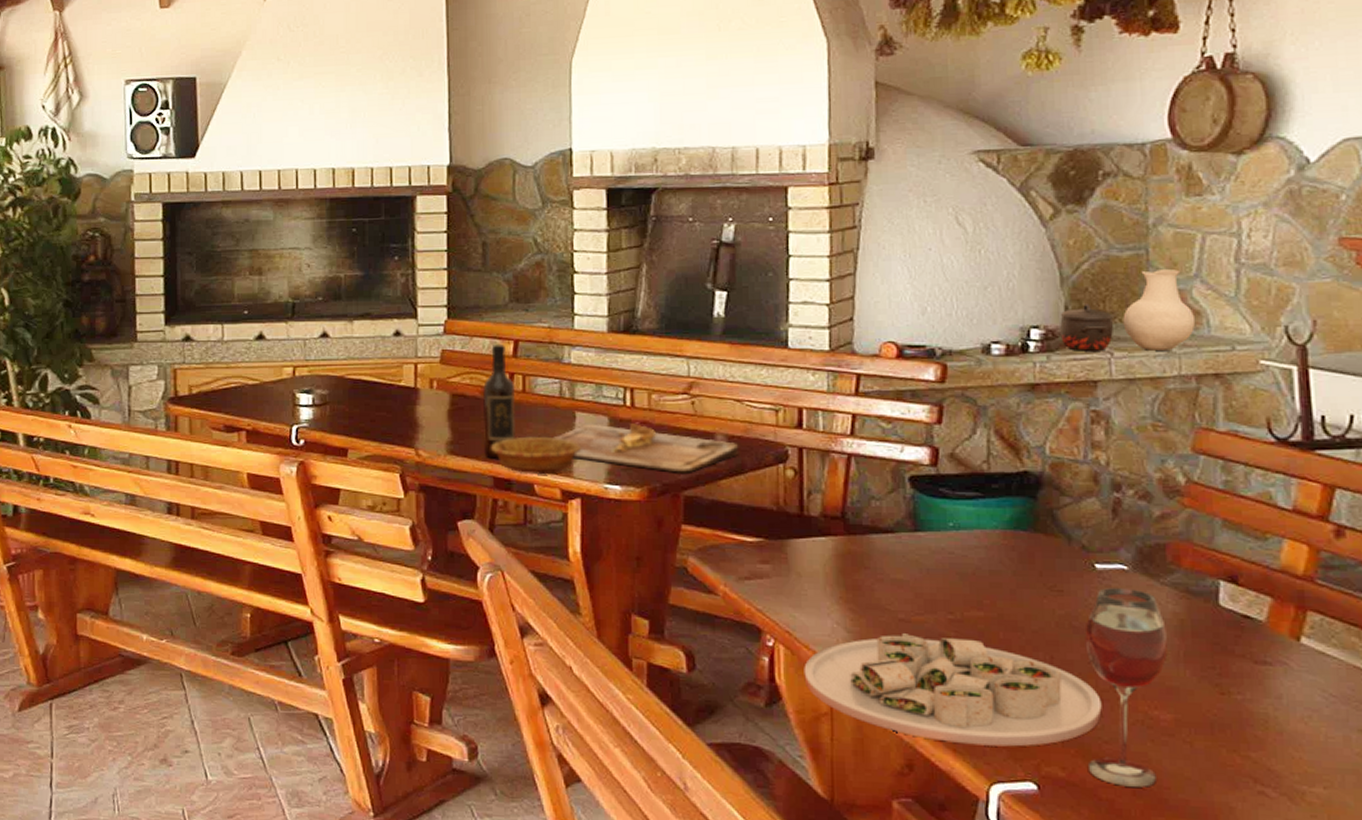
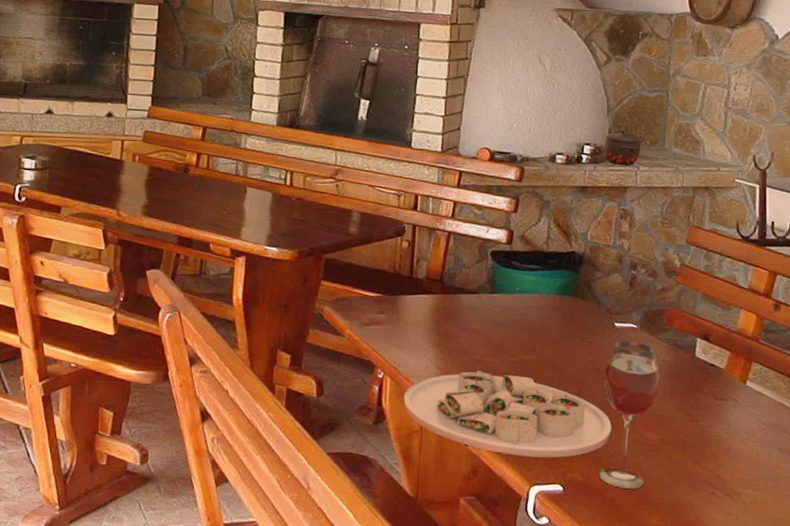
wine bottle: present [482,345,515,460] -> none [172,129,201,223]
ceramic bowl: present [491,436,582,475] -> none [178,205,250,236]
cutting board: present [553,424,739,473] -> none [227,197,369,241]
jug: present [1123,268,1196,351] -> none [647,107,696,168]

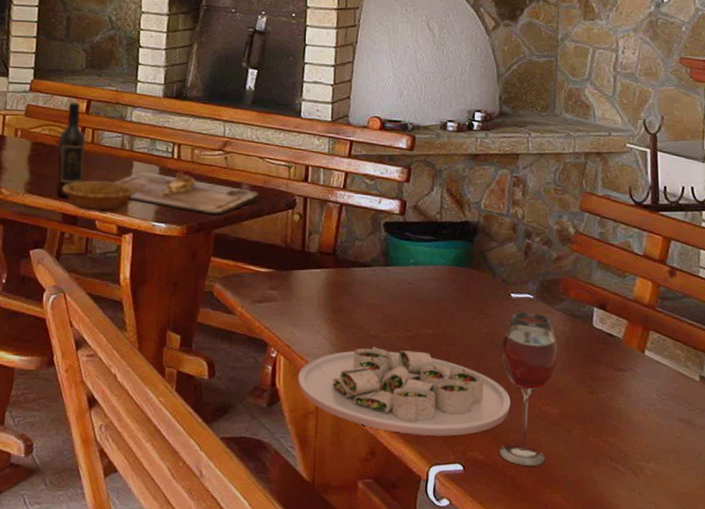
wine bottle: none [172,129,201,223] -> present [56,103,85,199]
ceramic bowl: none [178,205,250,236] -> present [62,180,136,213]
cutting board: none [227,197,369,241] -> present [113,171,259,215]
cooking pot: present [604,129,642,165] -> none [495,95,532,132]

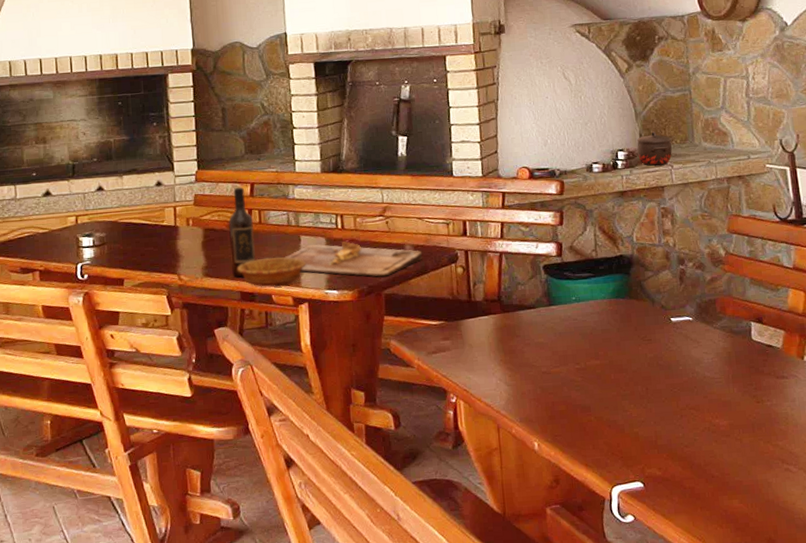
platter: present [298,347,511,436] -> none [478,381,682,460]
cooking pot: none [495,95,532,132] -> present [637,131,672,166]
wineglass: present [499,312,558,466] -> none [667,333,722,477]

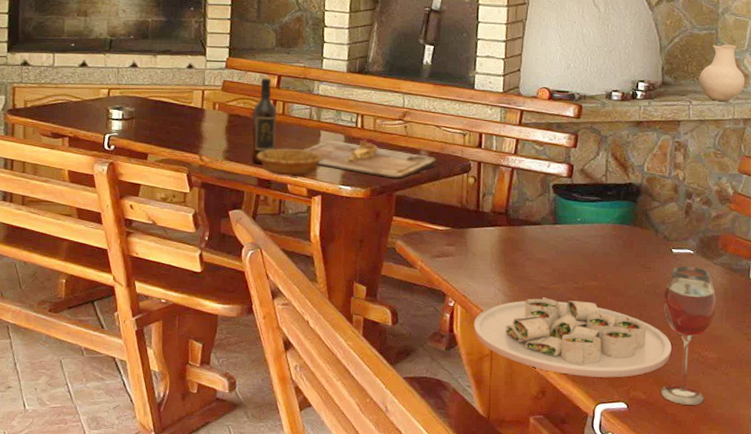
platter: none [478,381,682,460] -> present [474,297,672,378]
cooking pot: present [637,131,672,166] -> none [658,66,693,100]
wineglass: none [667,333,722,477] -> present [660,266,717,405]
jug: none [677,103,725,162] -> present [699,44,745,101]

